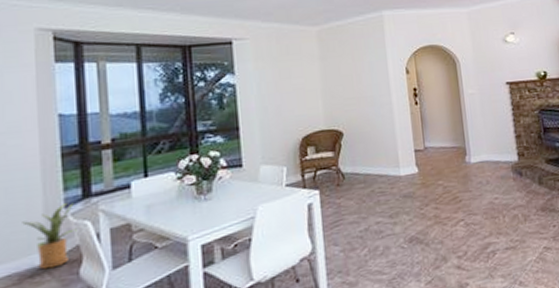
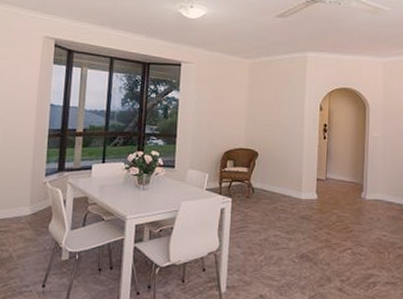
house plant: present [22,203,77,270] -> none [16,173,52,220]

